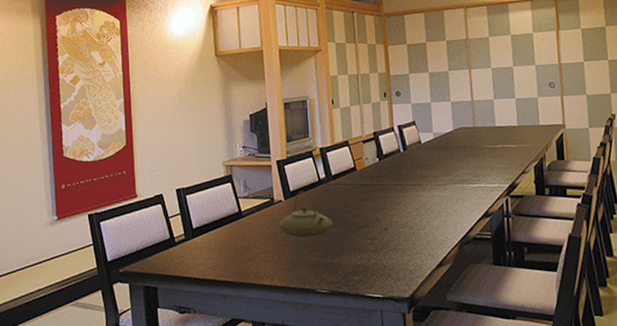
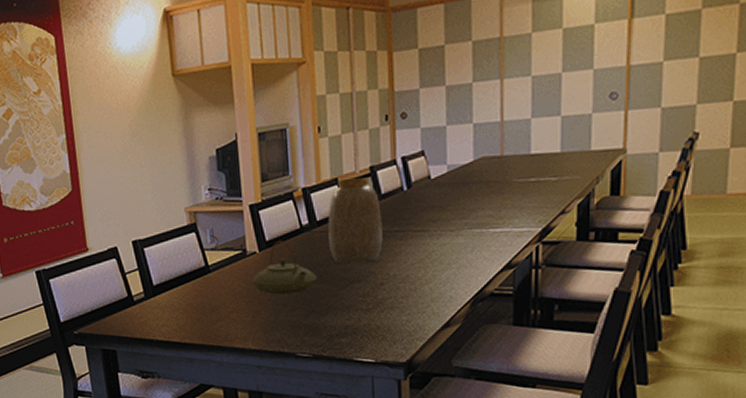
vase: none [341,140,386,212] -> present [328,177,383,264]

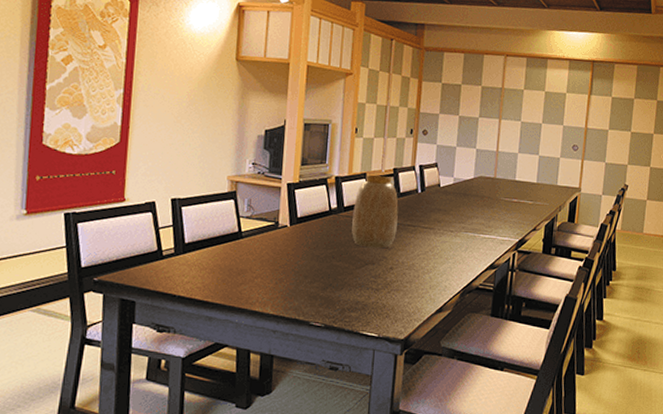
teapot: present [251,240,317,295] -> none [279,218,338,268]

